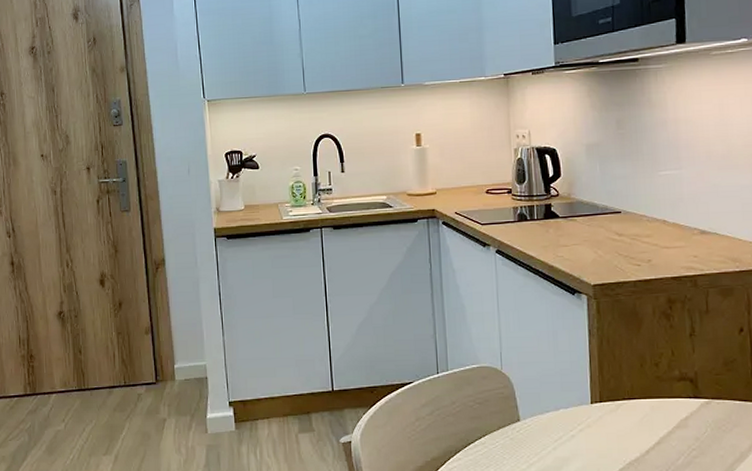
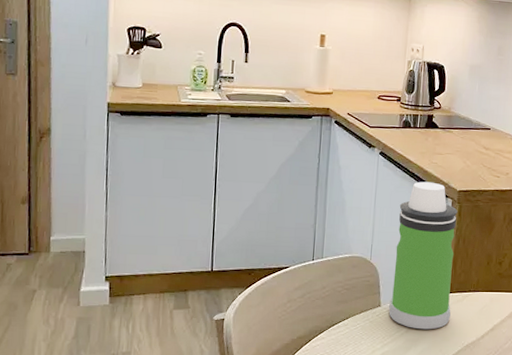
water bottle: none [526,278,605,446] -> present [389,181,458,330]

